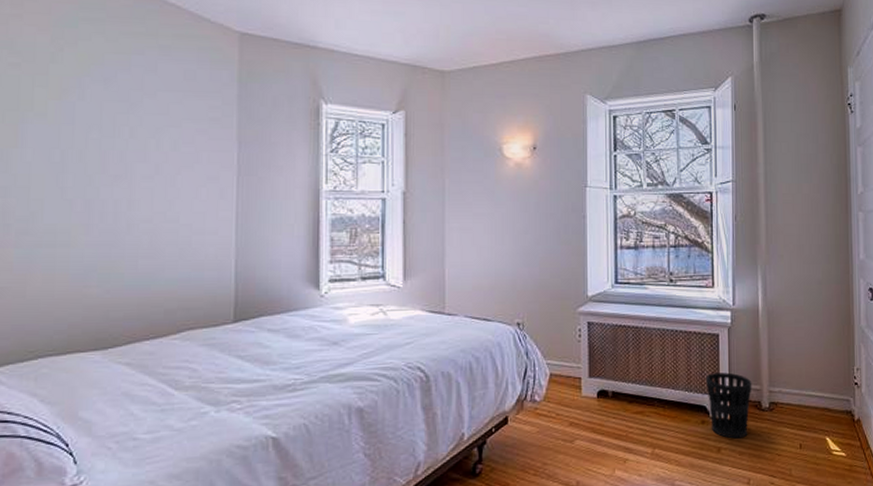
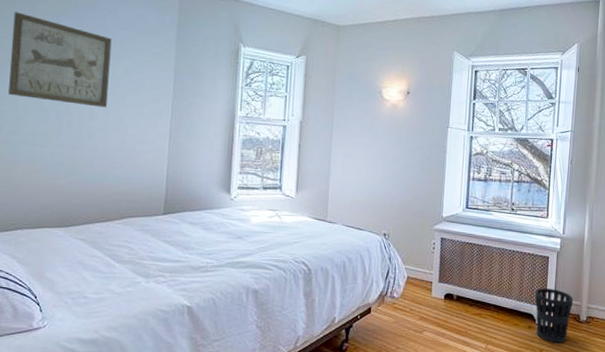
wall art: none [16,76,153,192] -> present [8,12,112,108]

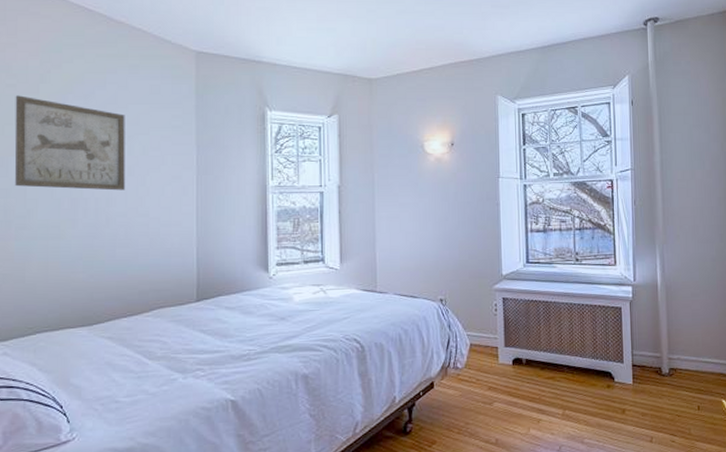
wastebasket: present [535,288,574,344] -> none [611,341,653,401]

